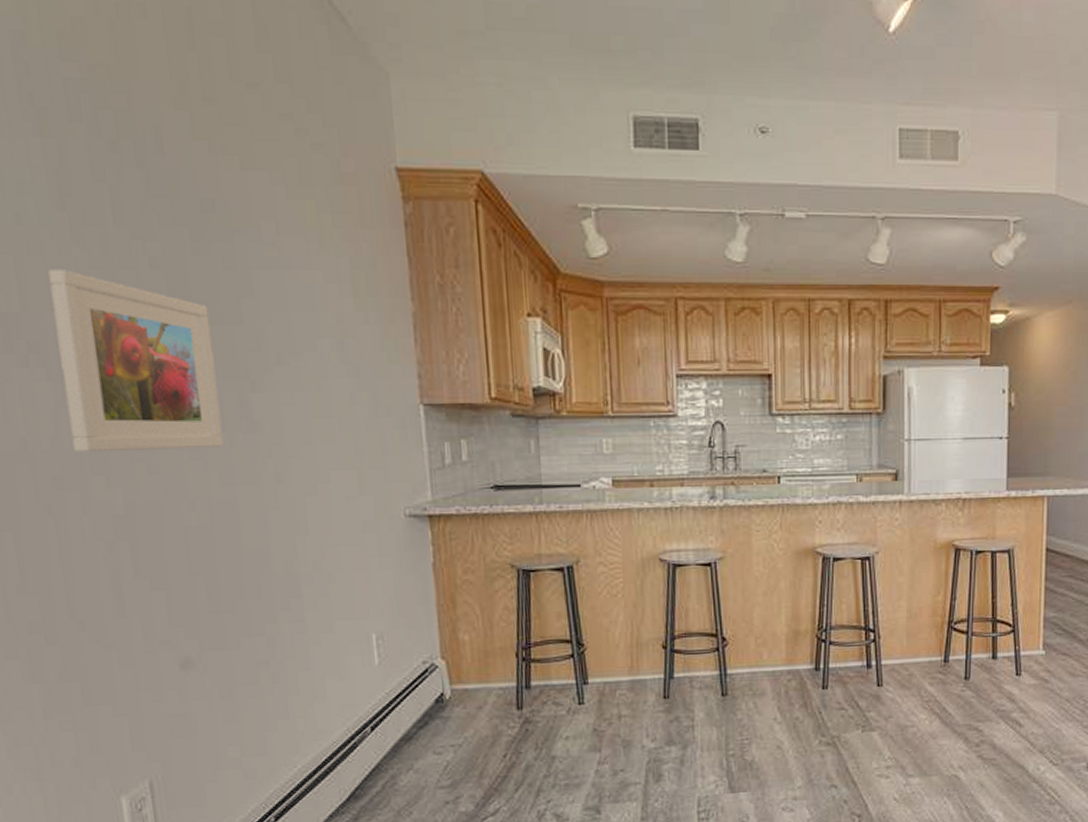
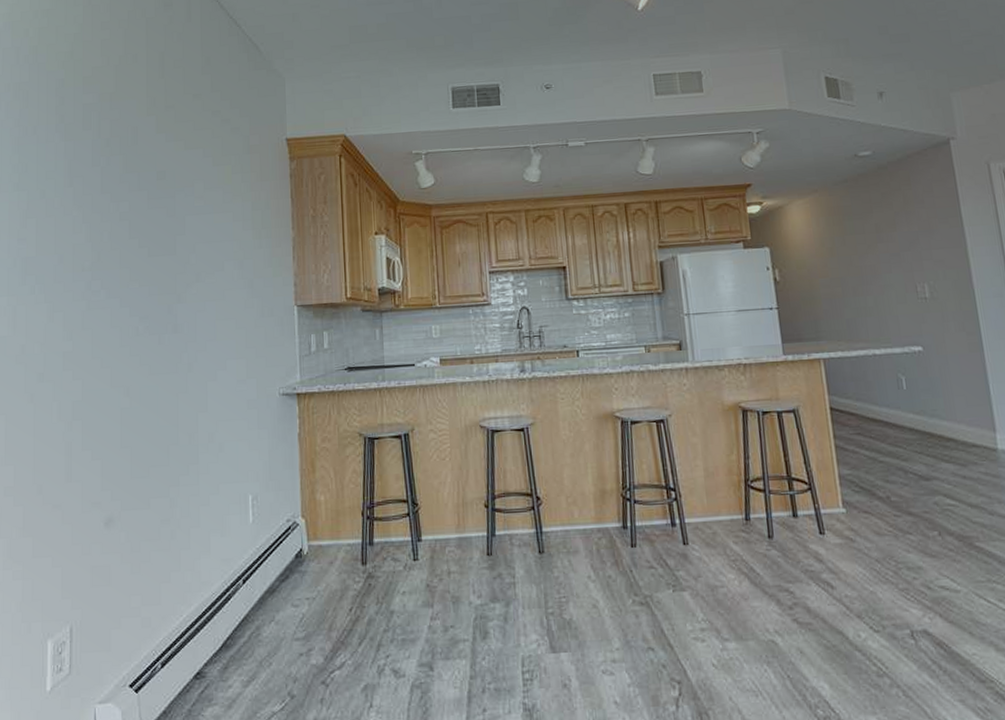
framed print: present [47,269,224,453] -> none [55,225,155,354]

